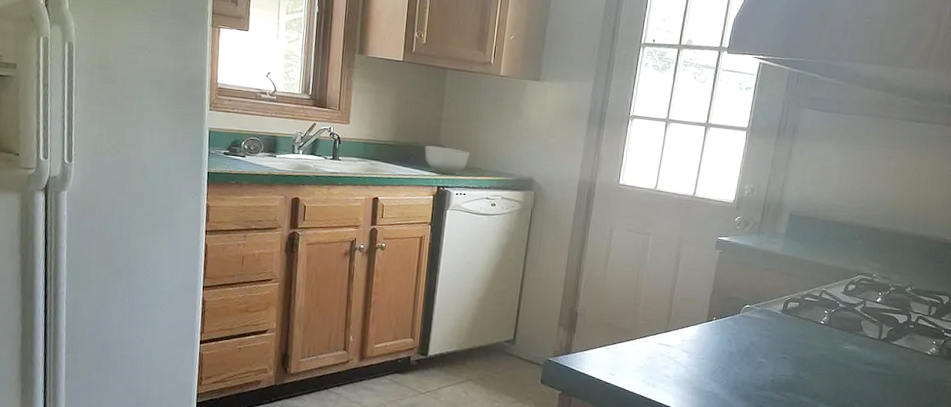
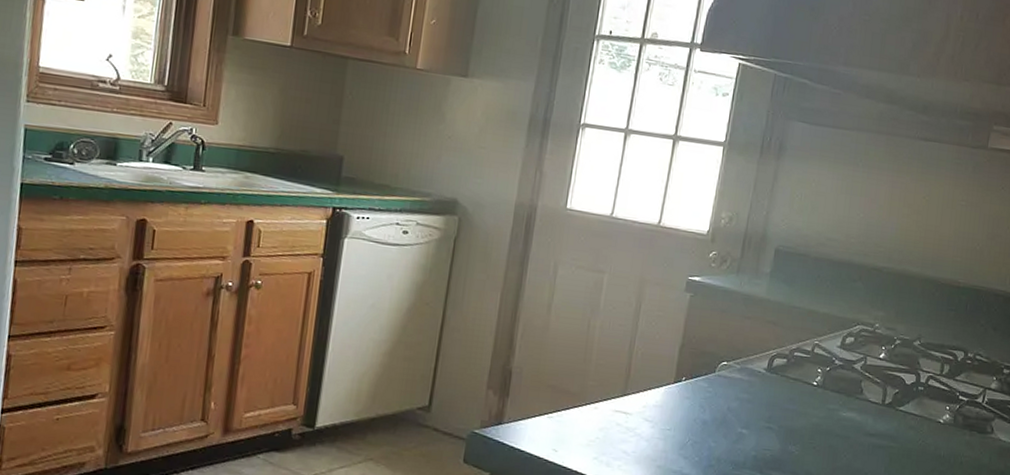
bowl: present [424,145,470,175] -> none [316,154,377,193]

